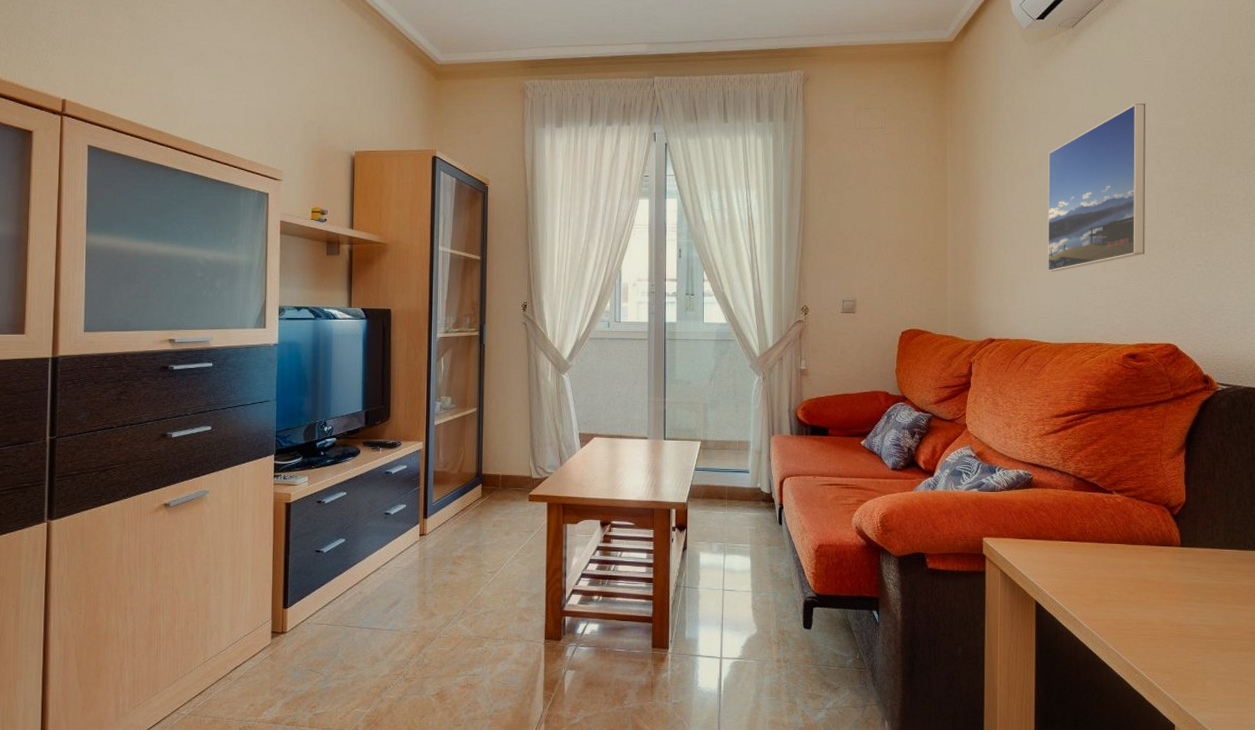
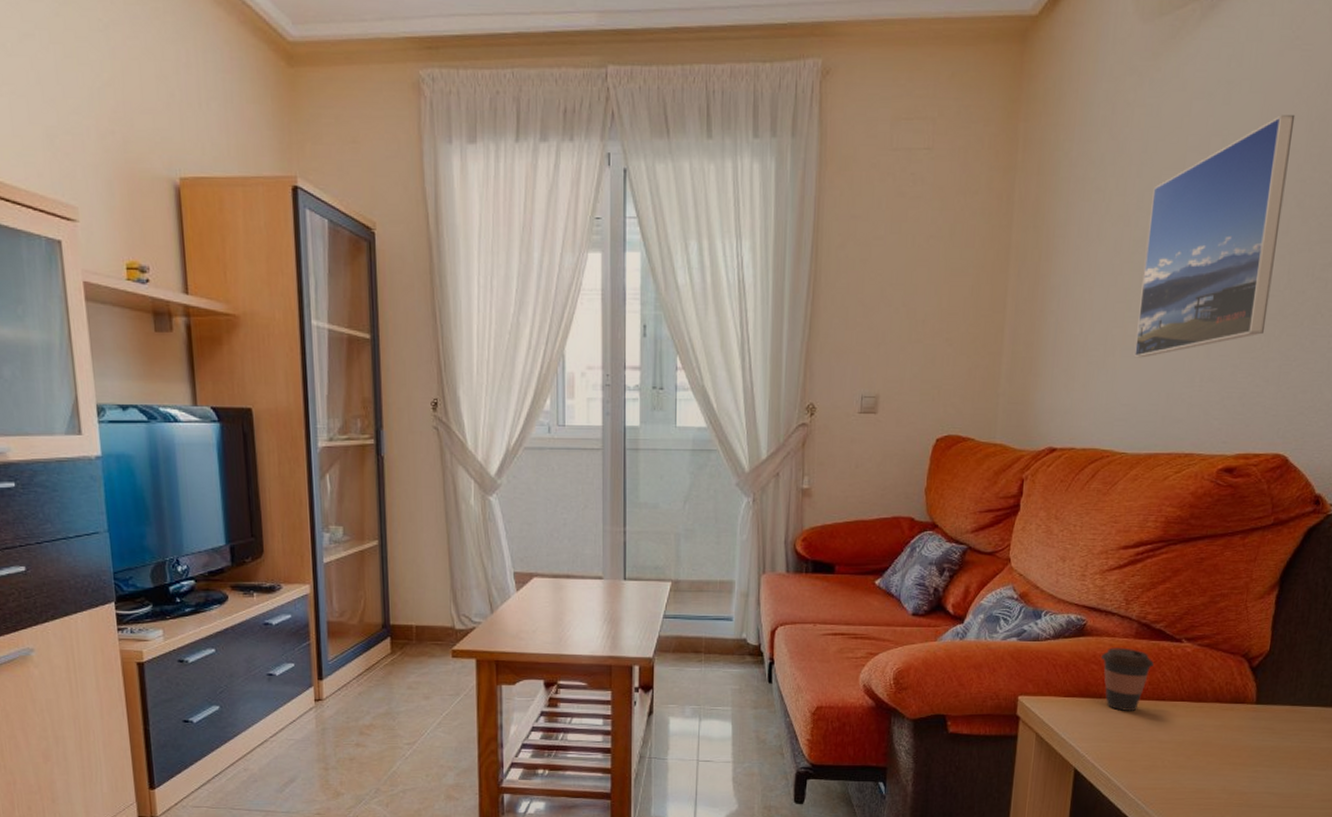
coffee cup: none [1047,498,1091,551] -> present [1100,648,1154,711]

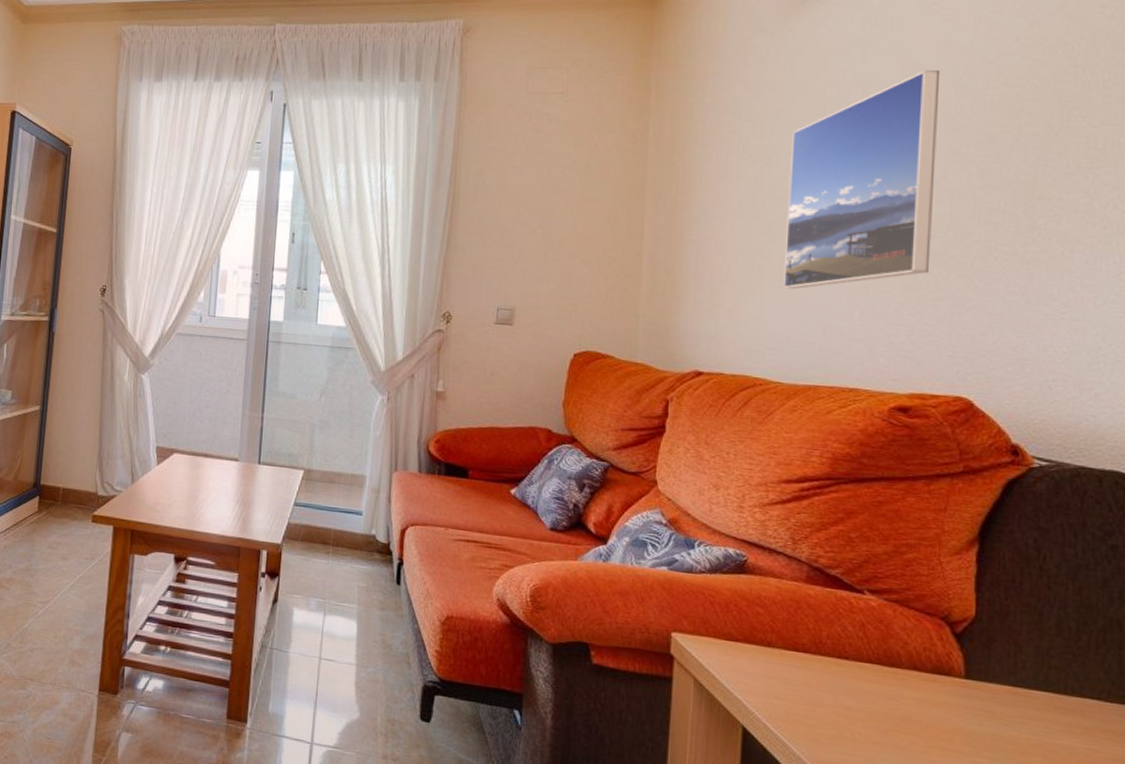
coffee cup: present [1100,648,1154,711] -> none [766,590,831,667]

